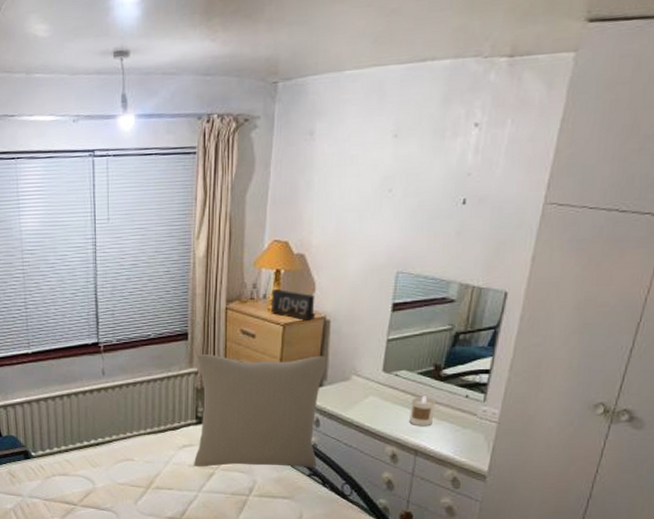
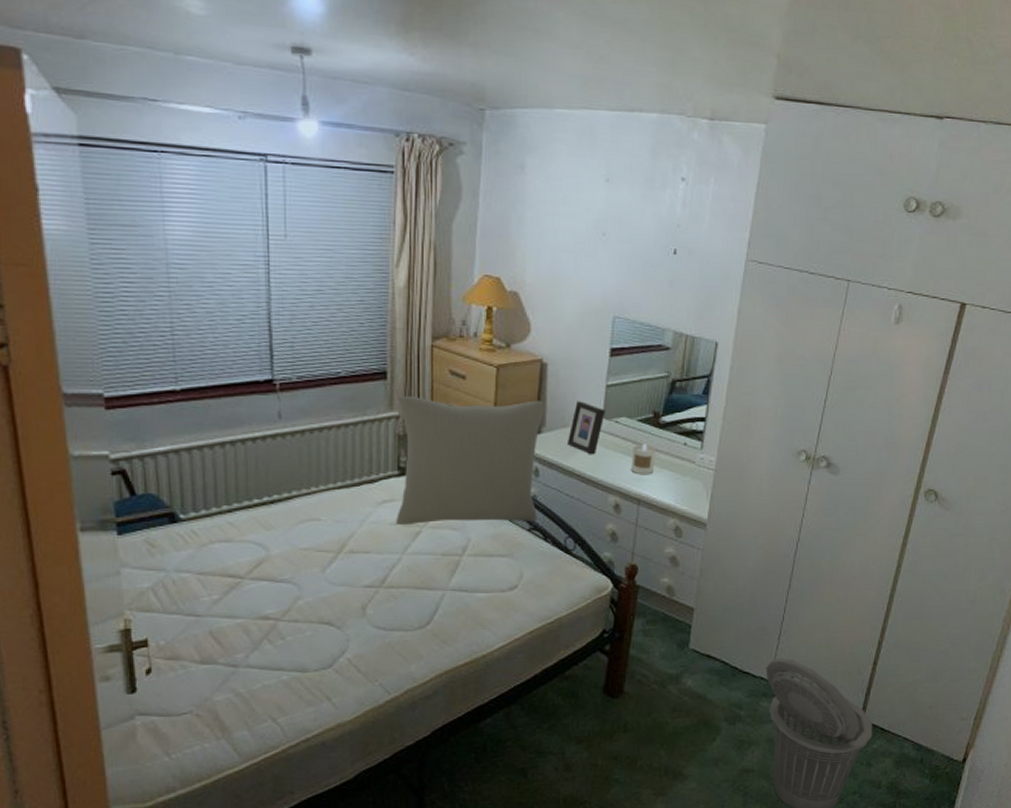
alarm clock: present [270,288,316,320] -> none [482,326,532,363]
picture frame: none [346,355,385,407] -> present [566,401,605,455]

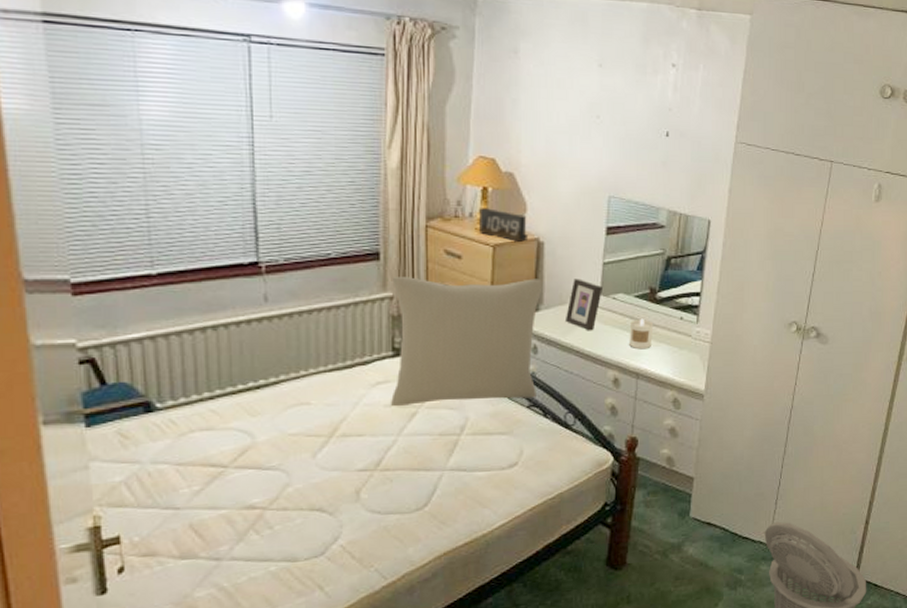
alarm clock: none [482,326,532,363] -> present [478,207,529,242]

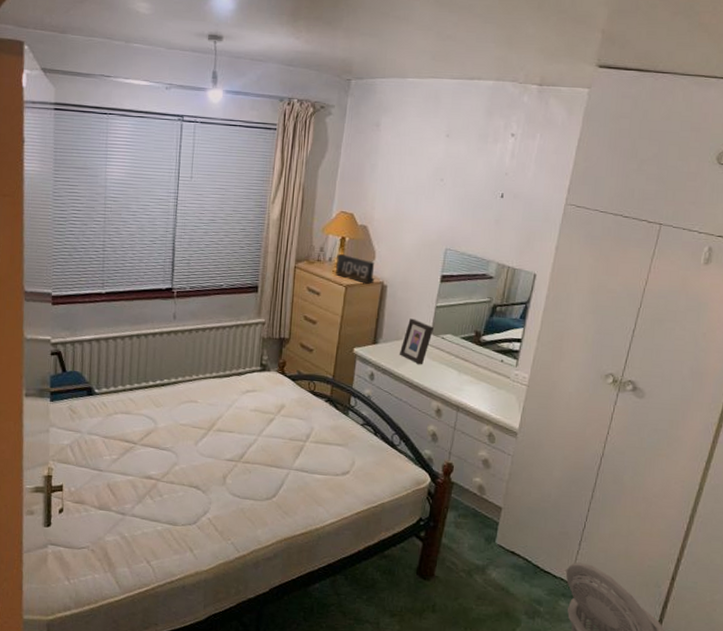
pillow: present [391,277,542,407] -> none [256,307,383,418]
candle: present [629,318,654,350] -> none [453,358,476,386]

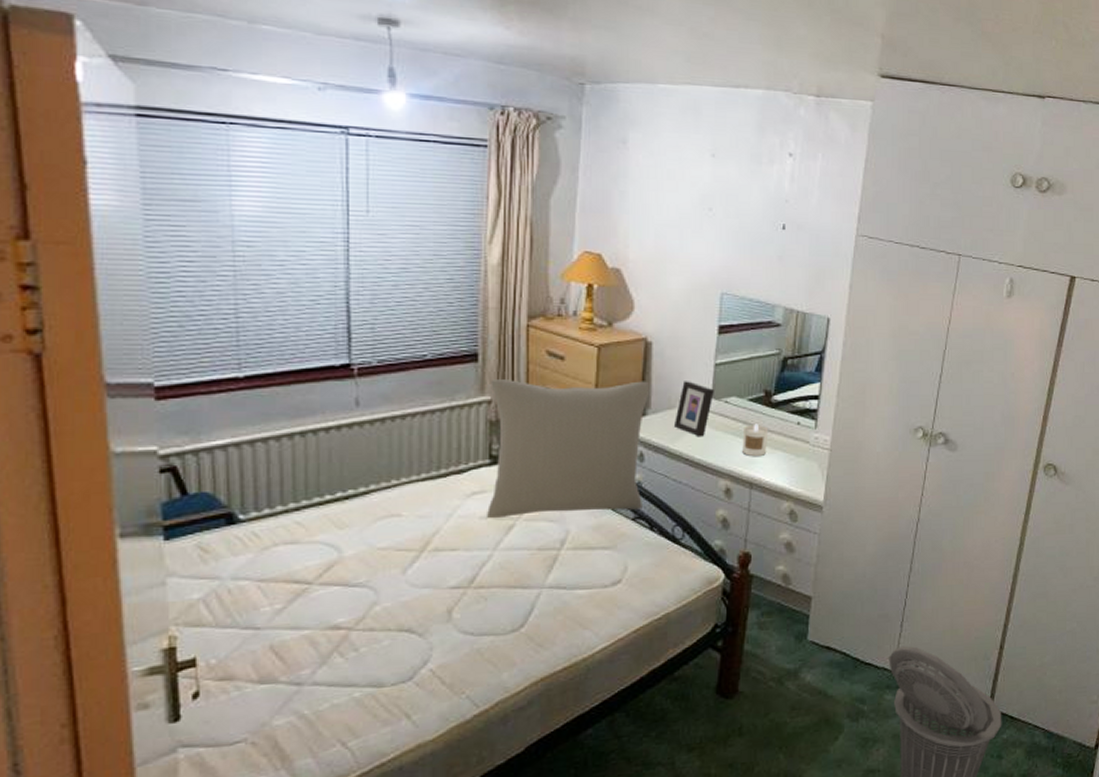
pillow: none [256,307,383,418] -> present [487,380,650,519]
alarm clock: present [335,253,375,284] -> none [582,305,636,342]
candle: none [453,358,476,386] -> present [742,423,769,457]

